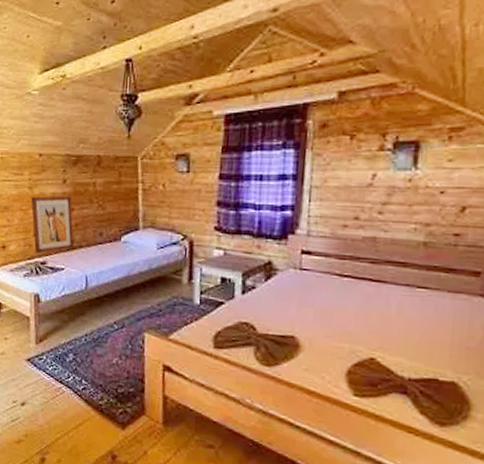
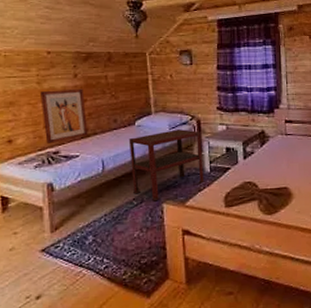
side table: none [113,250,193,329] -> present [128,129,205,202]

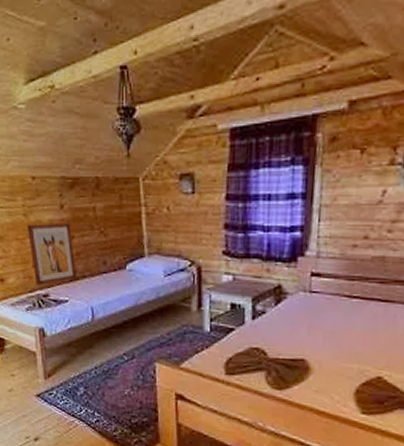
side table: present [128,129,205,202] -> none [119,277,203,359]

